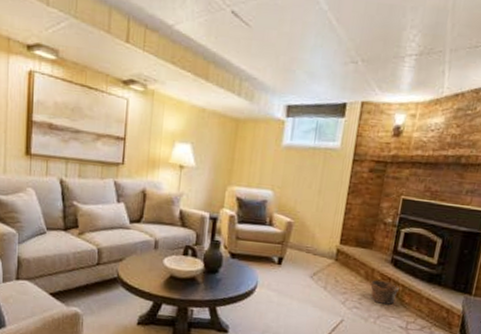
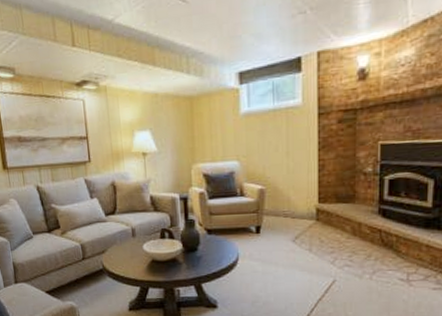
clay pot: present [370,279,399,305] -> none [359,233,392,258]

